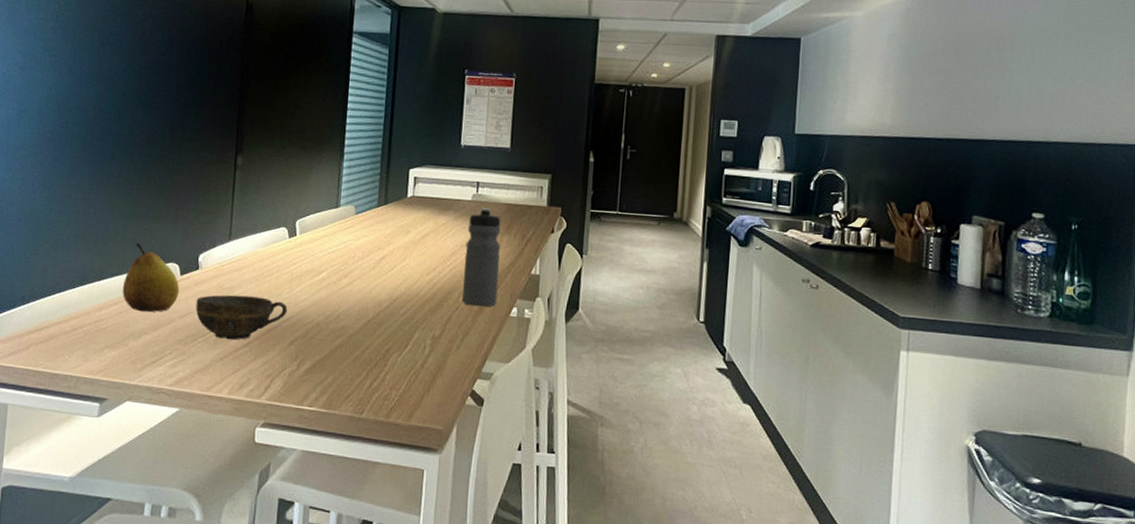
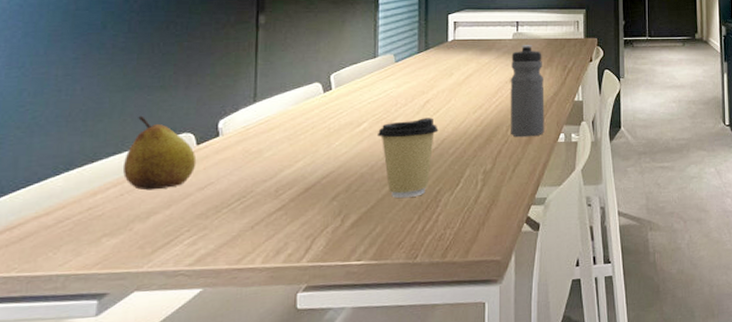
cup: present [195,295,288,340] -> none [217,156,327,207]
coffee cup: none [334,274,392,353] -> present [376,118,439,199]

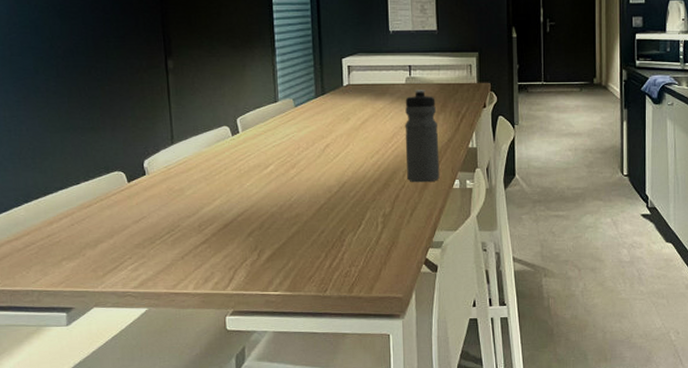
fruit: present [122,115,197,191] -> none [69,154,130,222]
coffee cup: present [376,118,439,199] -> none [283,162,339,237]

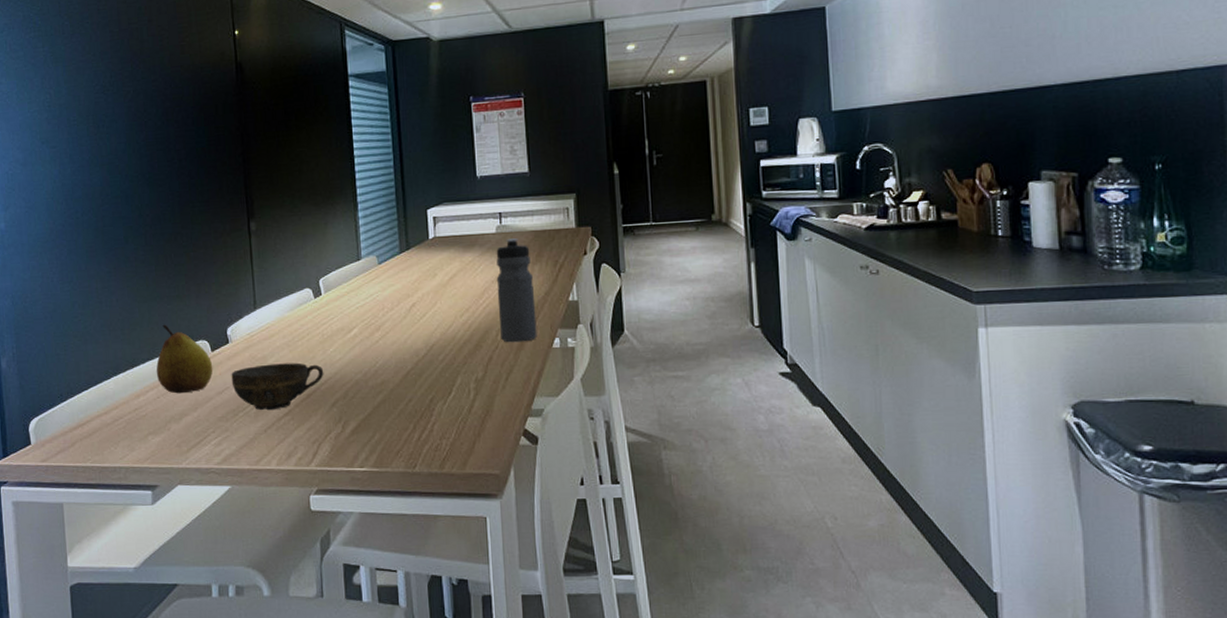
fruit: none [69,154,130,222] -> present [156,324,213,394]
cup: none [148,195,241,239] -> present [231,362,324,411]

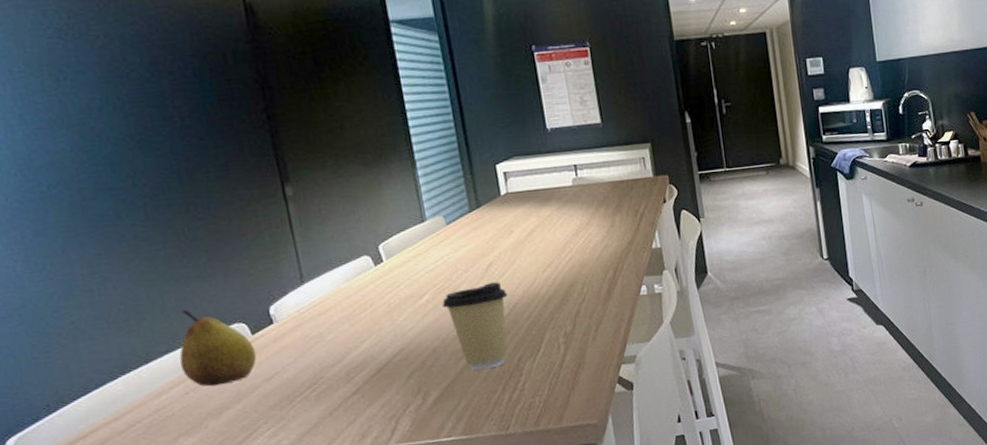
cup: present [231,362,324,411] -> none [280,336,395,393]
coffee cup: none [367,322,427,407] -> present [441,282,508,370]
water bottle: present [496,238,537,343] -> none [574,190,624,294]

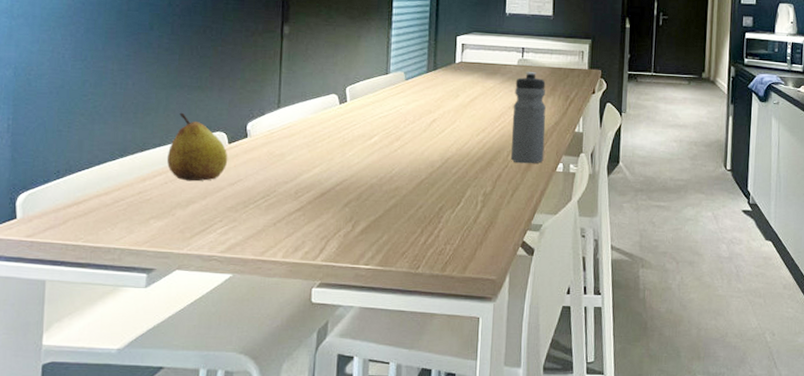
coffee cup: present [441,282,508,370] -> none [386,136,443,212]
water bottle: none [574,190,624,294] -> present [511,72,546,164]

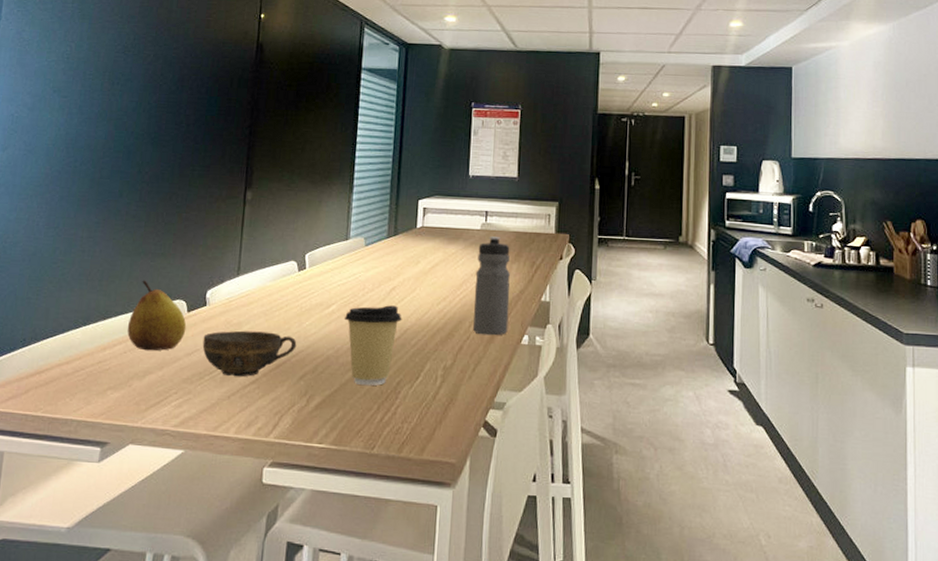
cup: none [245,161,341,205] -> present [202,330,297,377]
coffee cup: none [386,136,443,212] -> present [344,305,402,386]

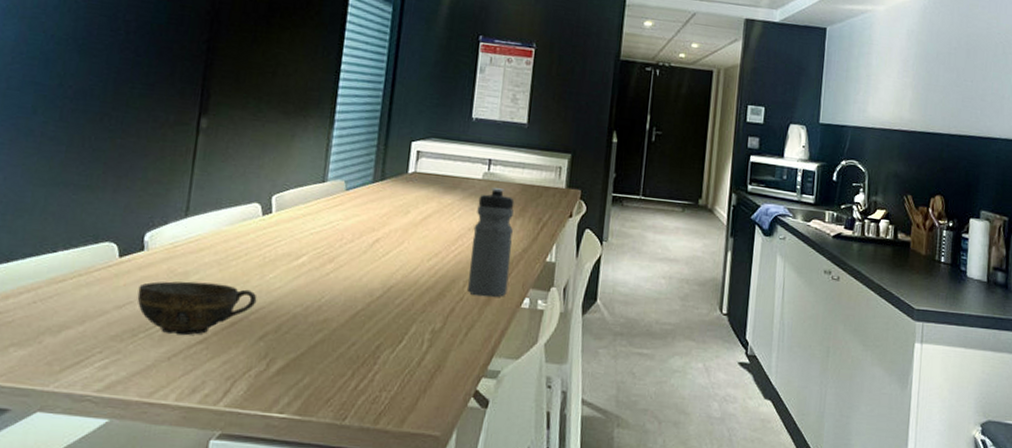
fruit: present [127,280,187,351] -> none [38,216,118,302]
coffee cup: present [344,305,402,386] -> none [316,259,386,349]

